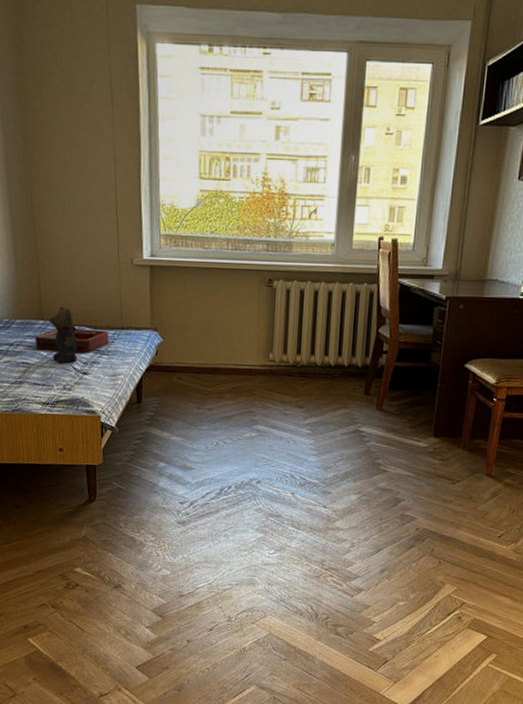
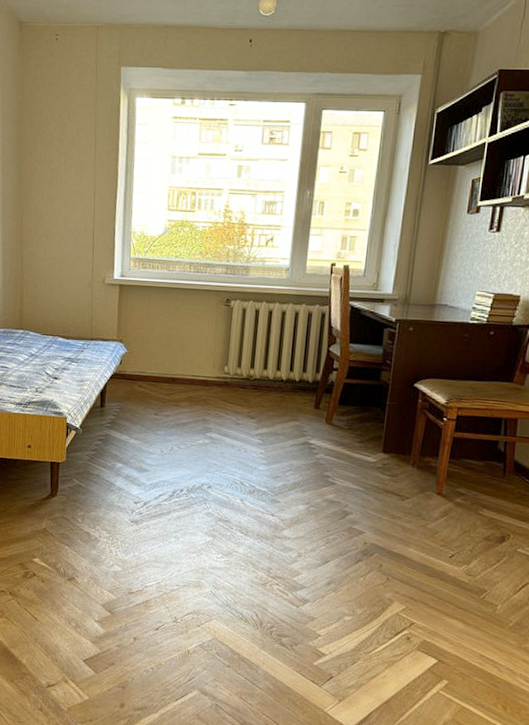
decorative tray: present [34,329,109,353] -> none [14,338,80,360]
teddy bear: present [49,306,78,364] -> none [27,318,53,369]

